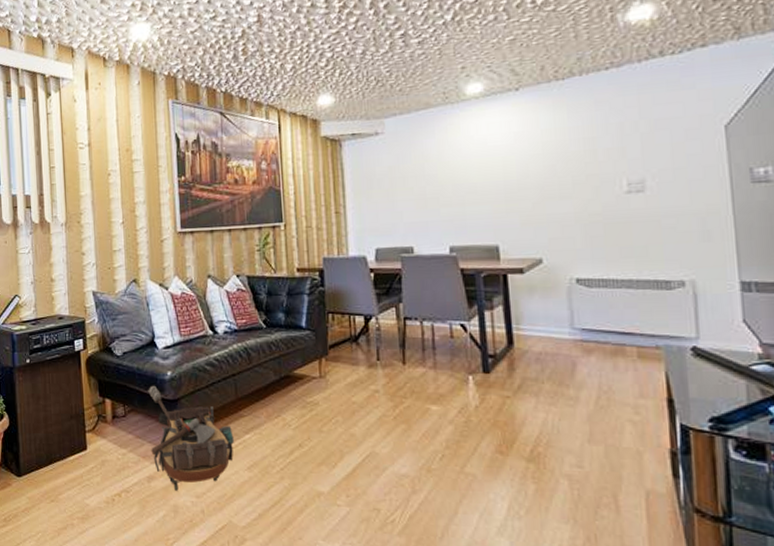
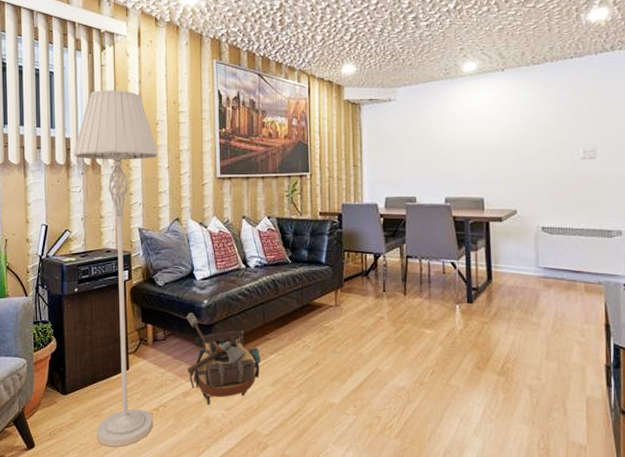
floor lamp: none [21,139,116,536] -> present [74,89,159,447]

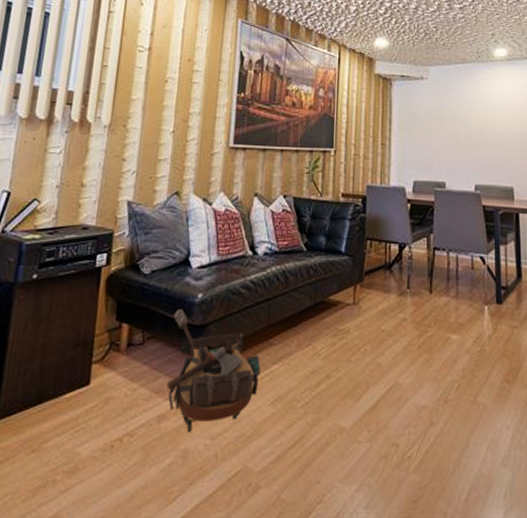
floor lamp: present [74,89,159,447] -> none [31,38,164,496]

